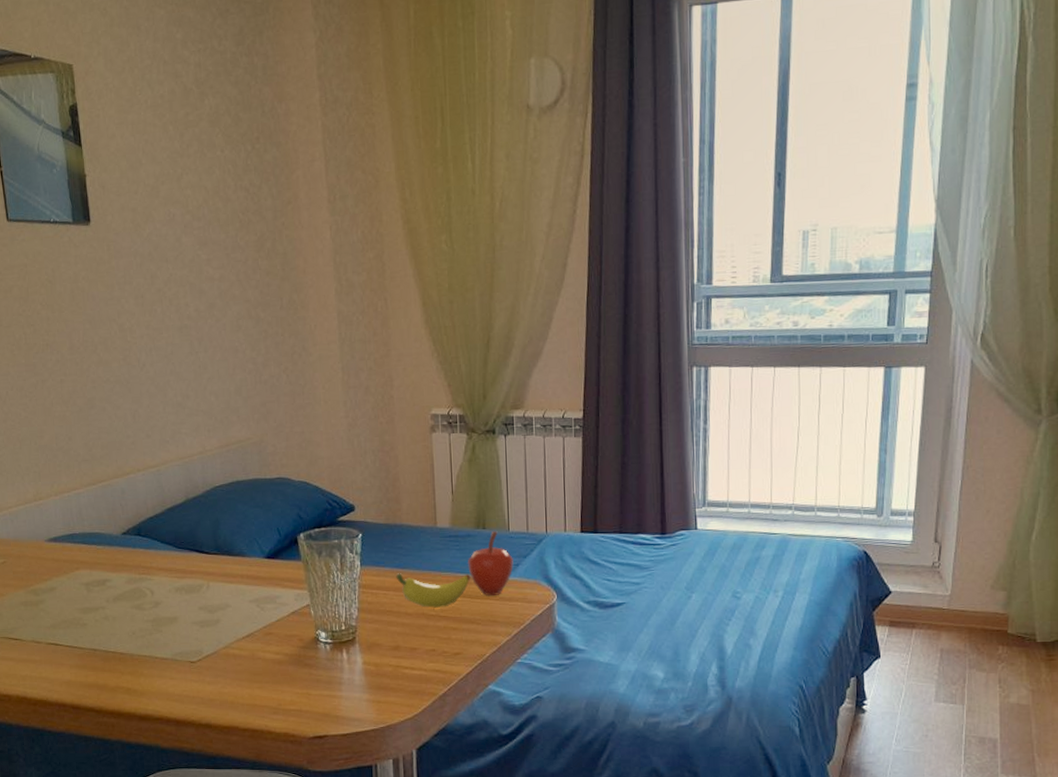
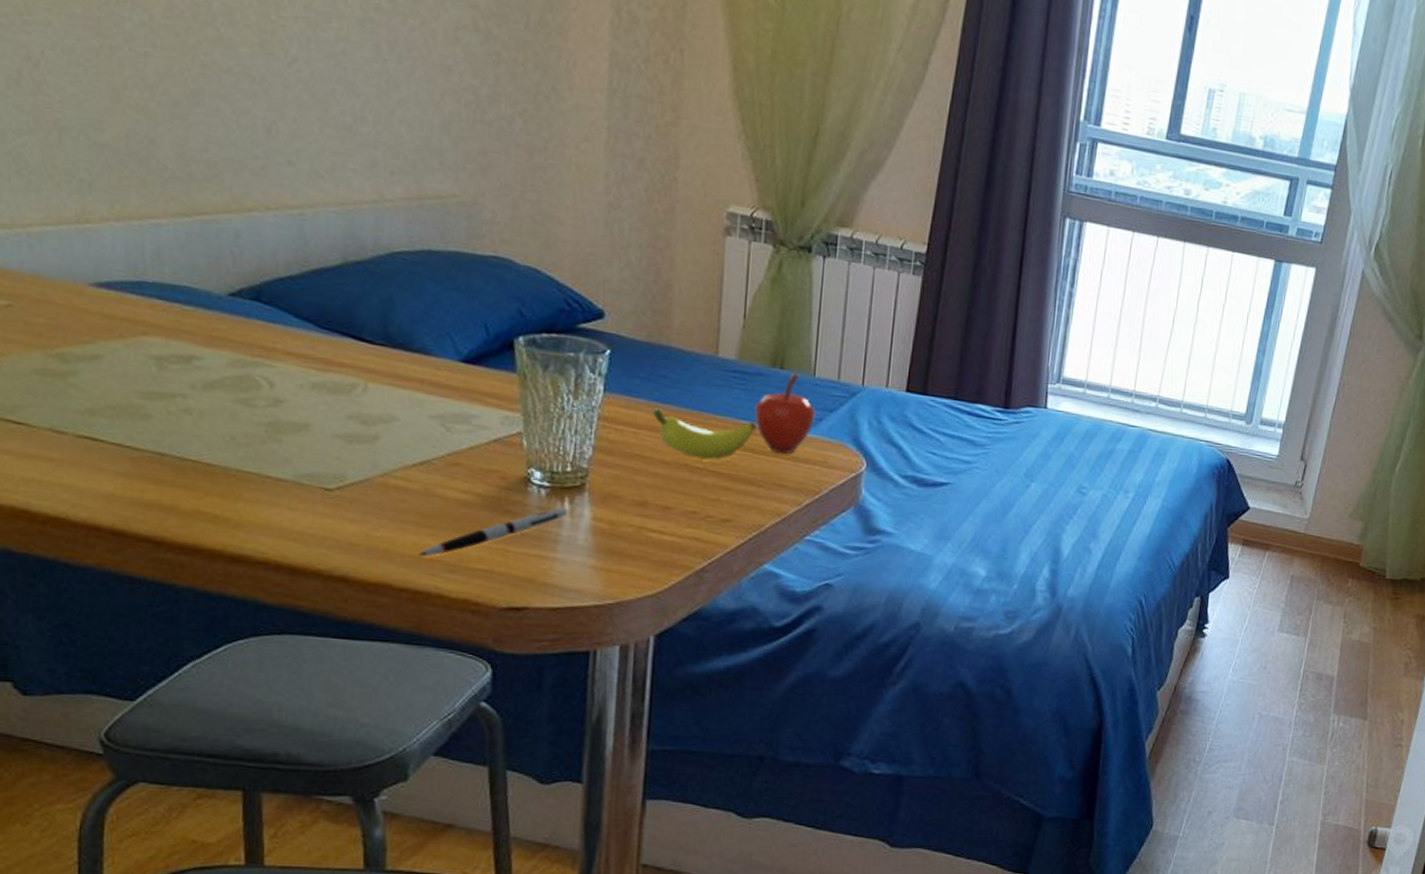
pen: none [253,657,345,704] -> present [418,508,567,557]

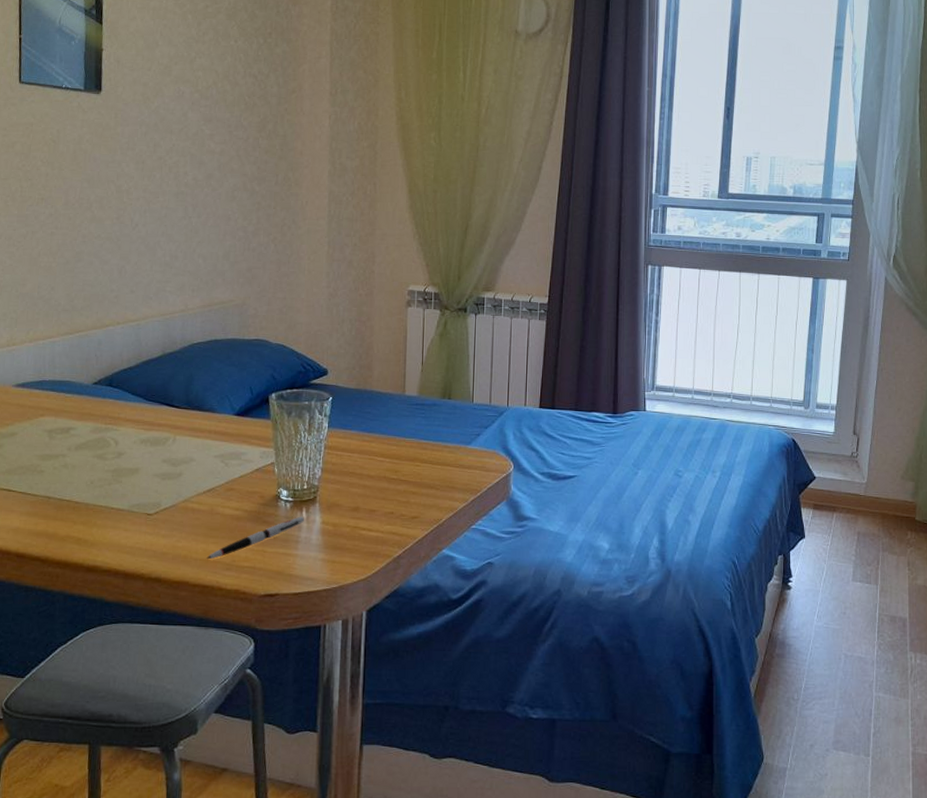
fruit: present [652,372,816,460] -> none [361,401,475,472]

